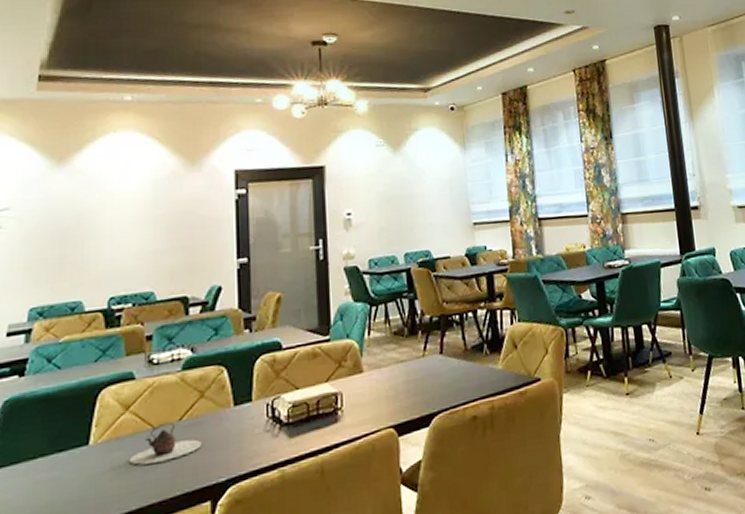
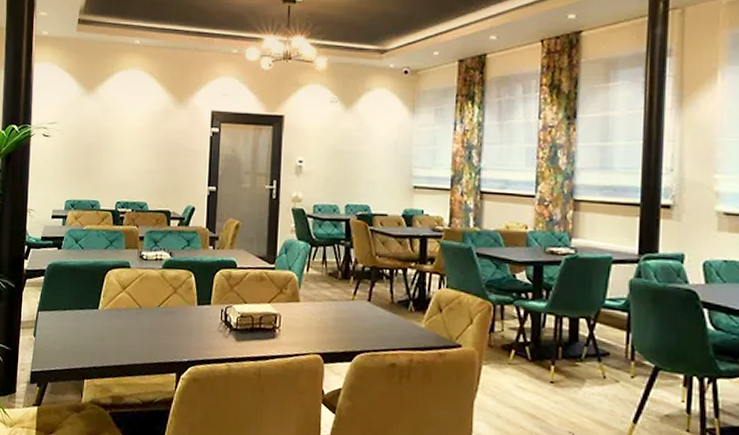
teapot: present [128,421,202,466] -> none [123,305,173,335]

